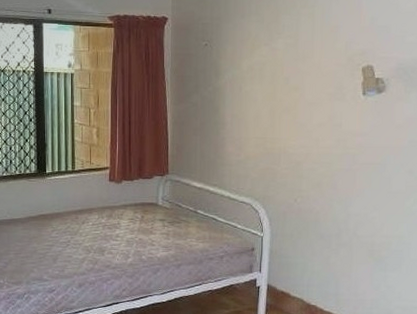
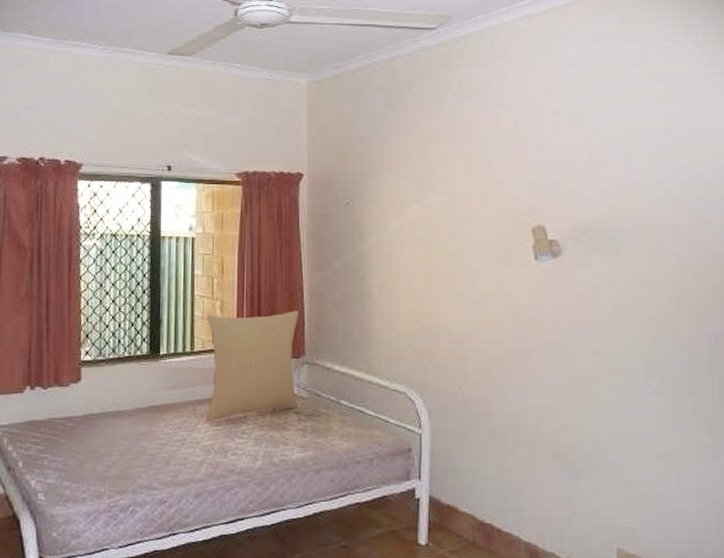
pillow: none [85,136,163,228] -> present [205,311,299,422]

